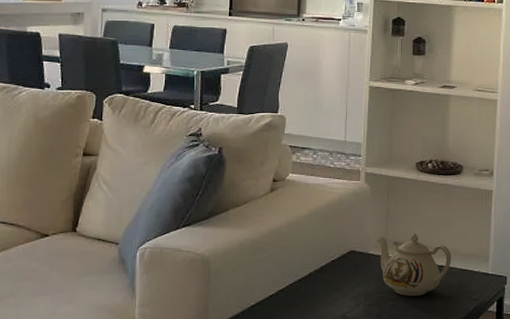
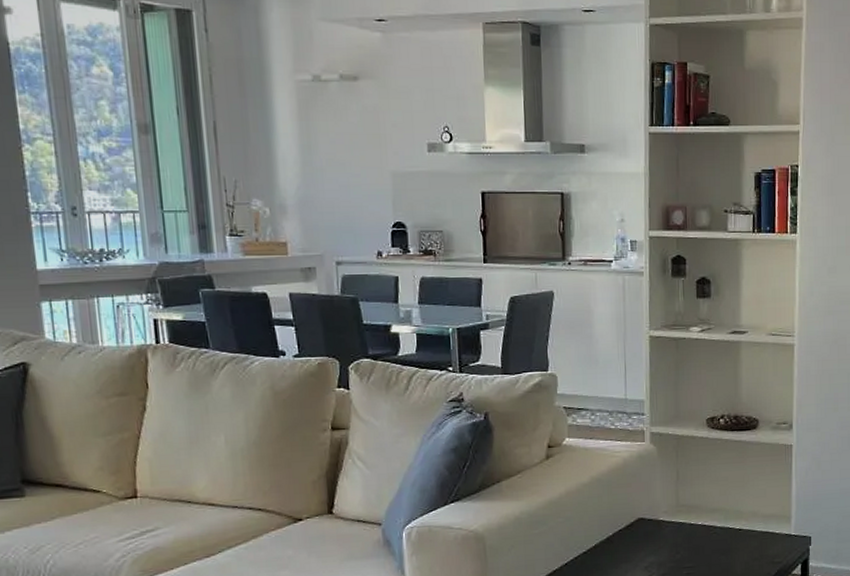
teapot: present [376,233,452,296] -> none [667,496,751,563]

